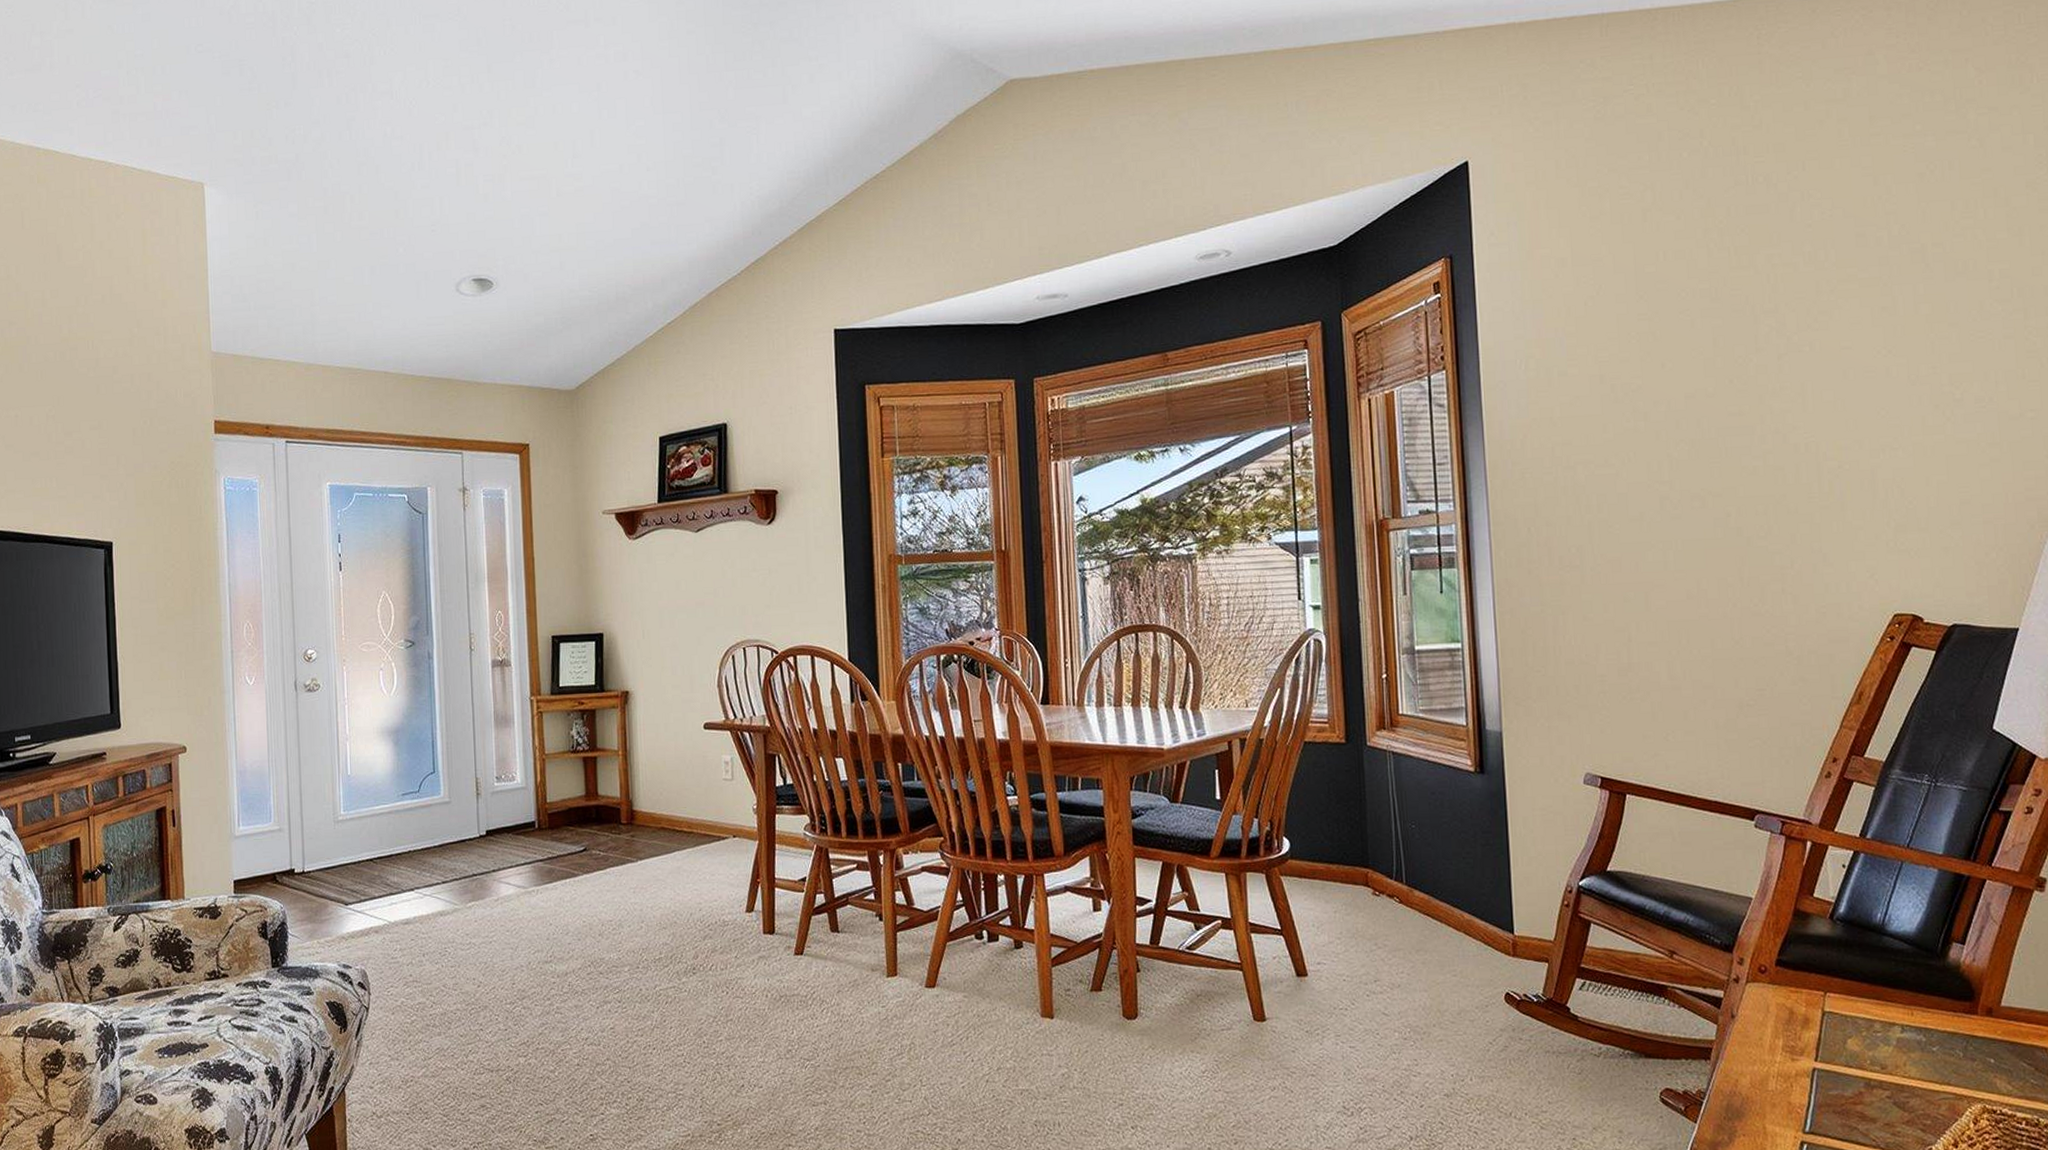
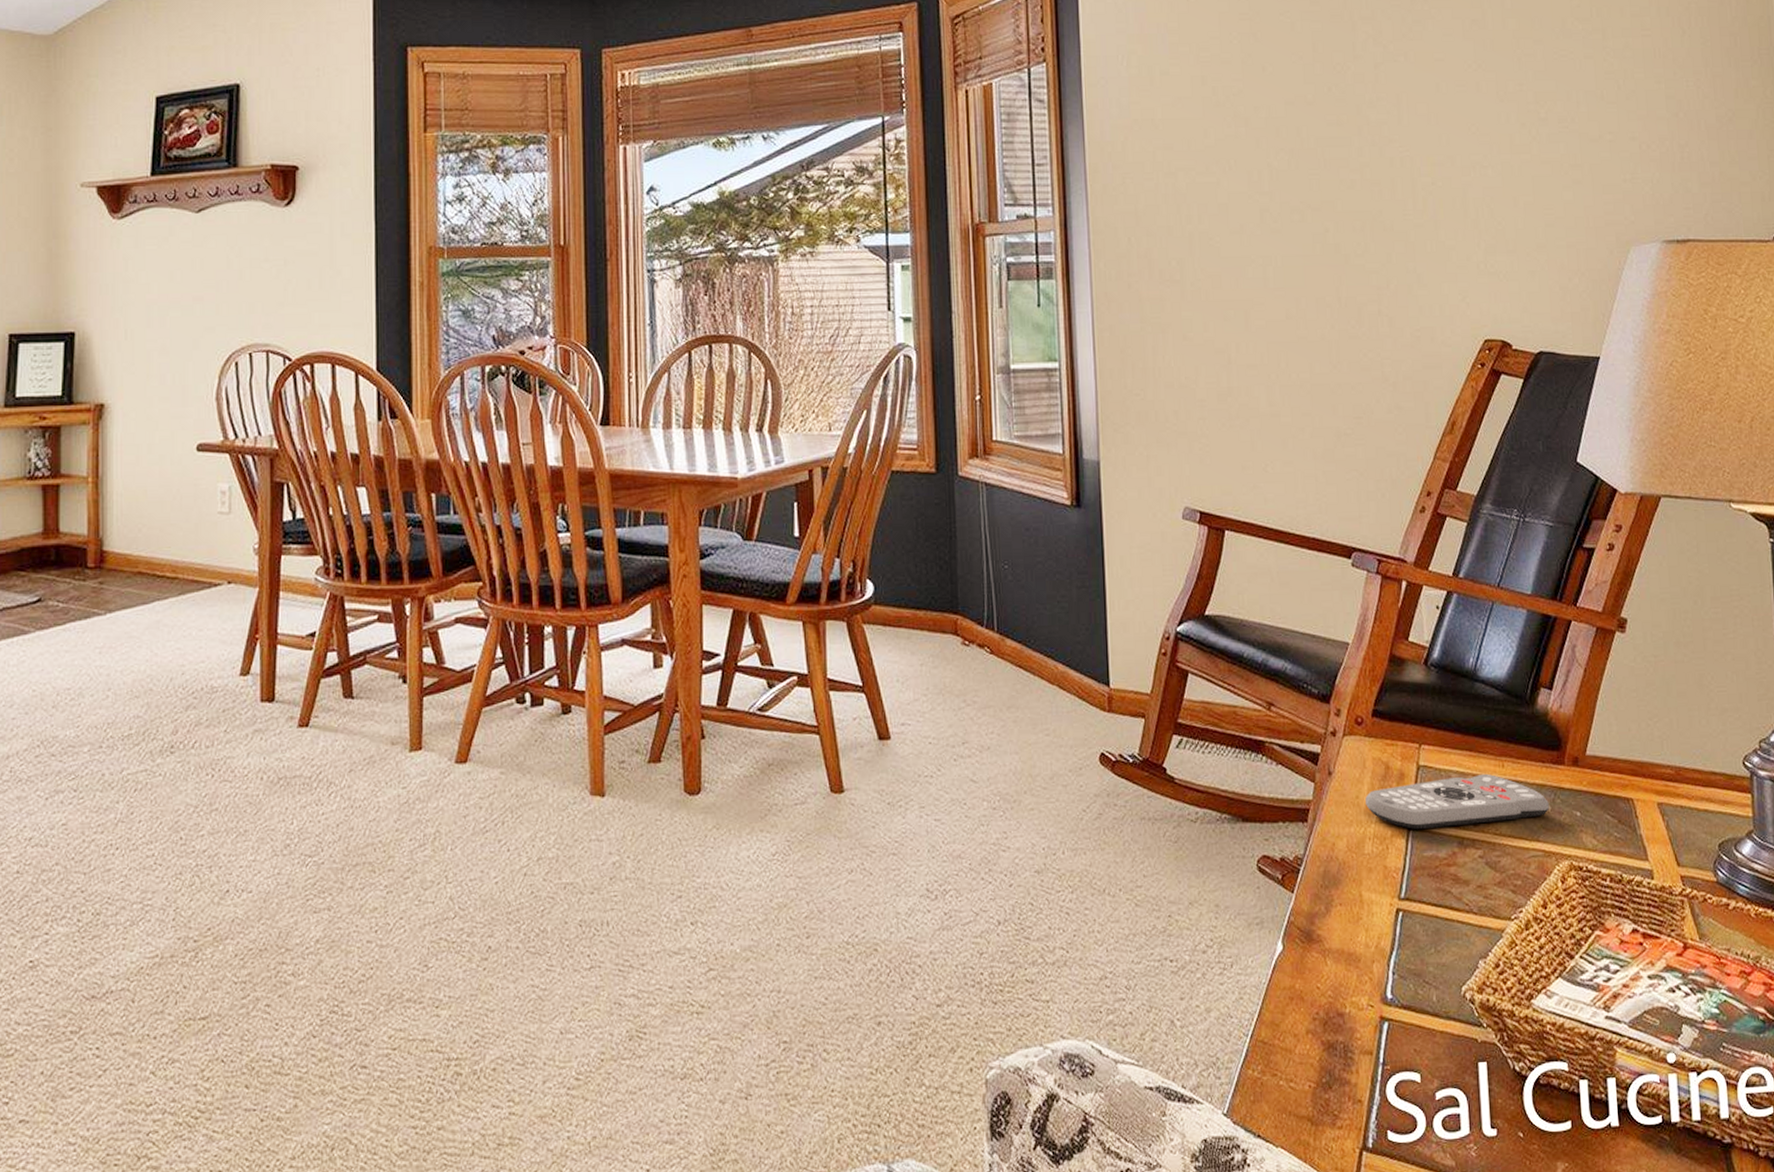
remote control: none [1769,1020,1961,1071] -> present [1365,773,1549,830]

